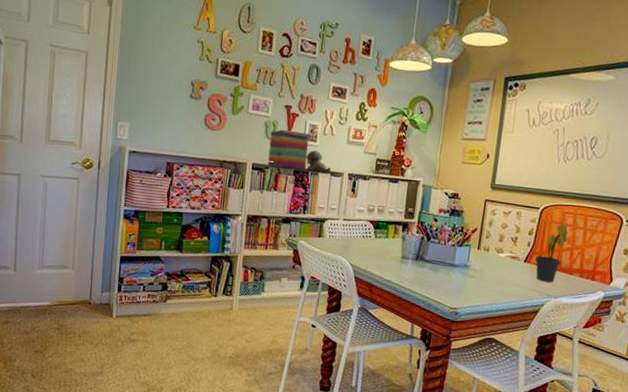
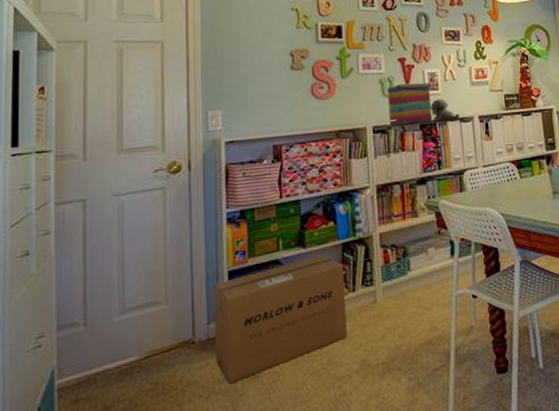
box: none [104,261,210,341] -> present [214,254,347,384]

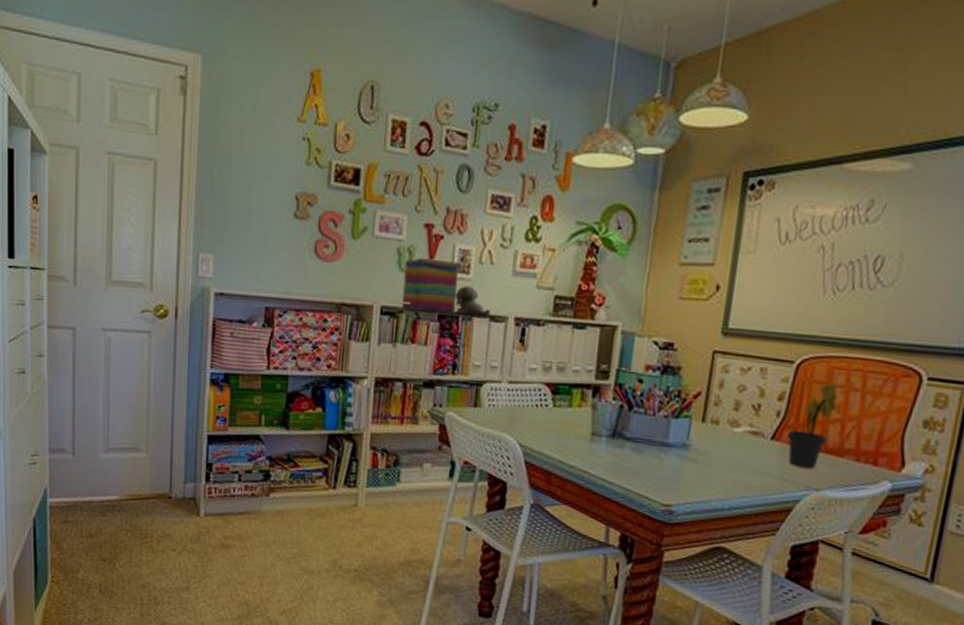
box: present [214,254,347,384] -> none [190,441,326,547]

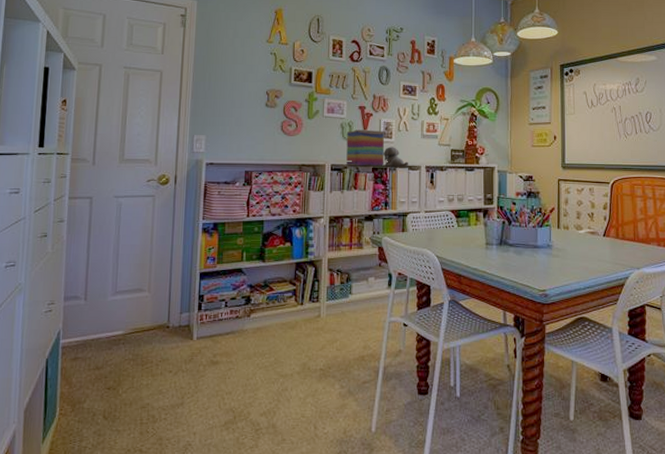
potted flower: present [787,381,838,470] -> none [613,194,640,255]

